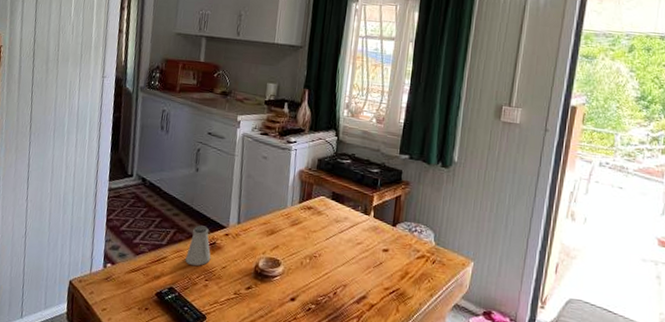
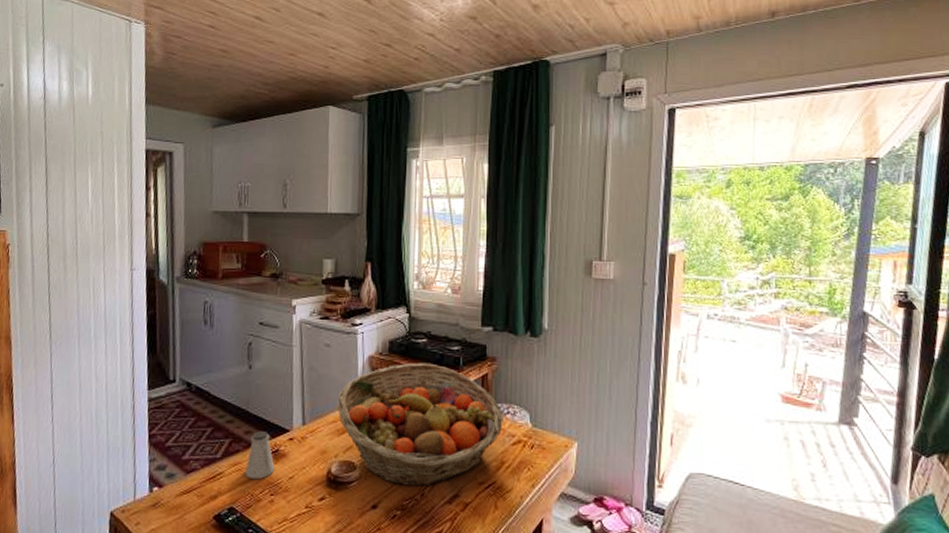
fruit basket: none [268,179,411,286] -> present [337,363,503,487]

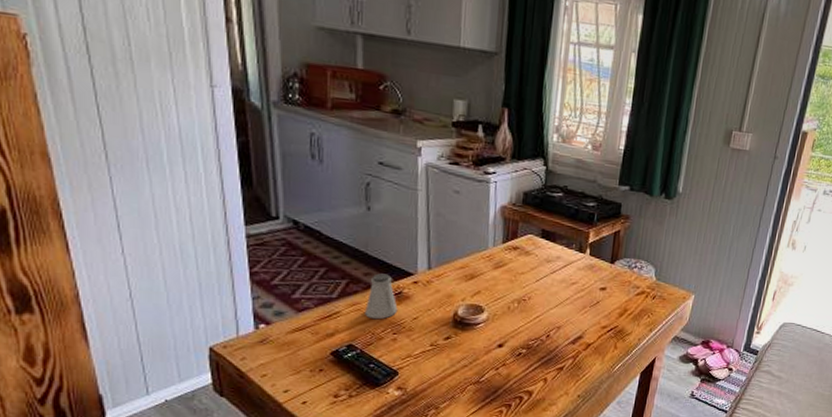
fruit basket: present [337,363,503,487] -> none [465,215,631,329]

